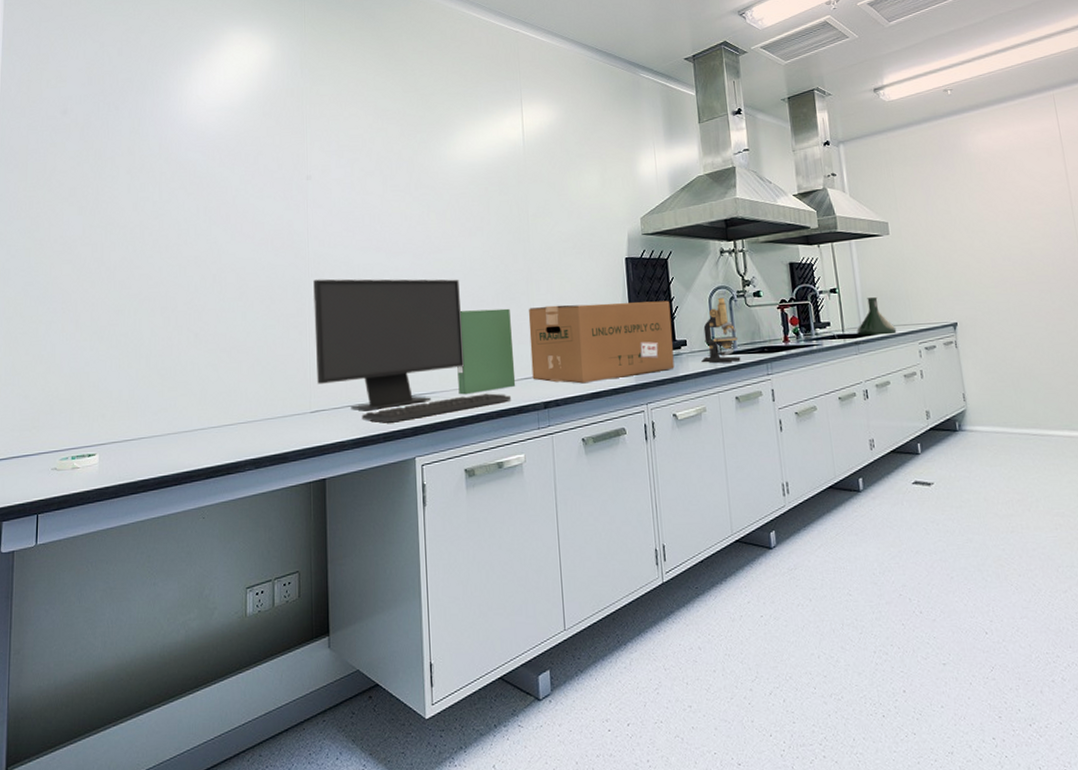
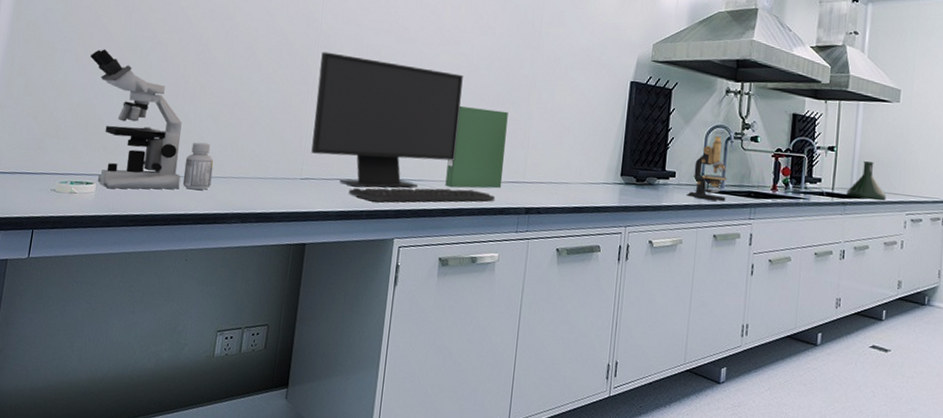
microscope: none [77,314,186,458] -> present [90,49,182,190]
medicine bottle: none [189,392,219,444] -> present [182,142,214,190]
box: present [528,300,675,384] -> none [519,115,666,198]

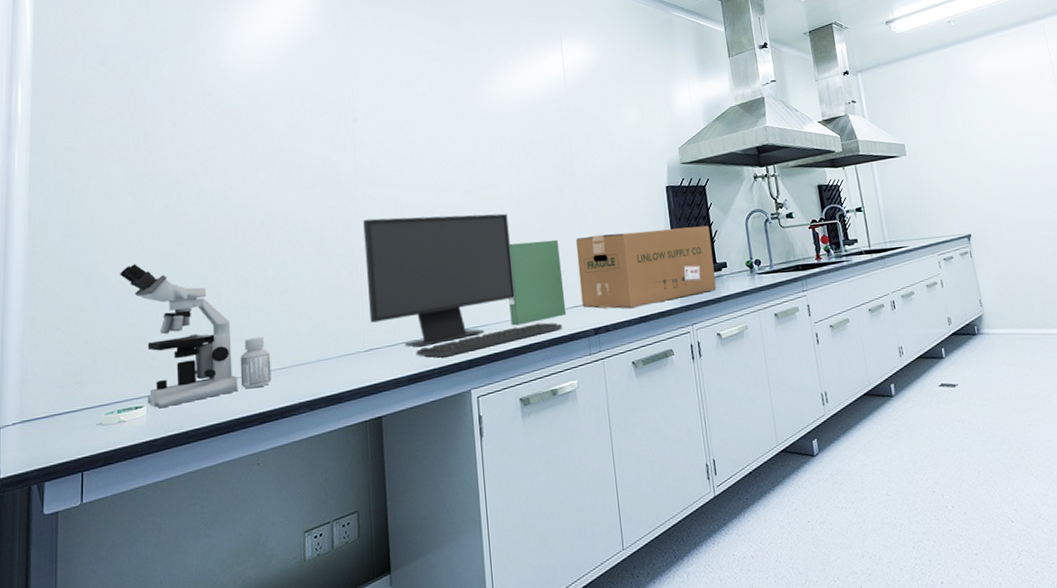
box: none [519,115,666,198] -> present [576,225,717,309]
microscope: present [687,135,728,202] -> none [741,220,778,284]
flask: present [846,161,887,202] -> none [881,214,918,251]

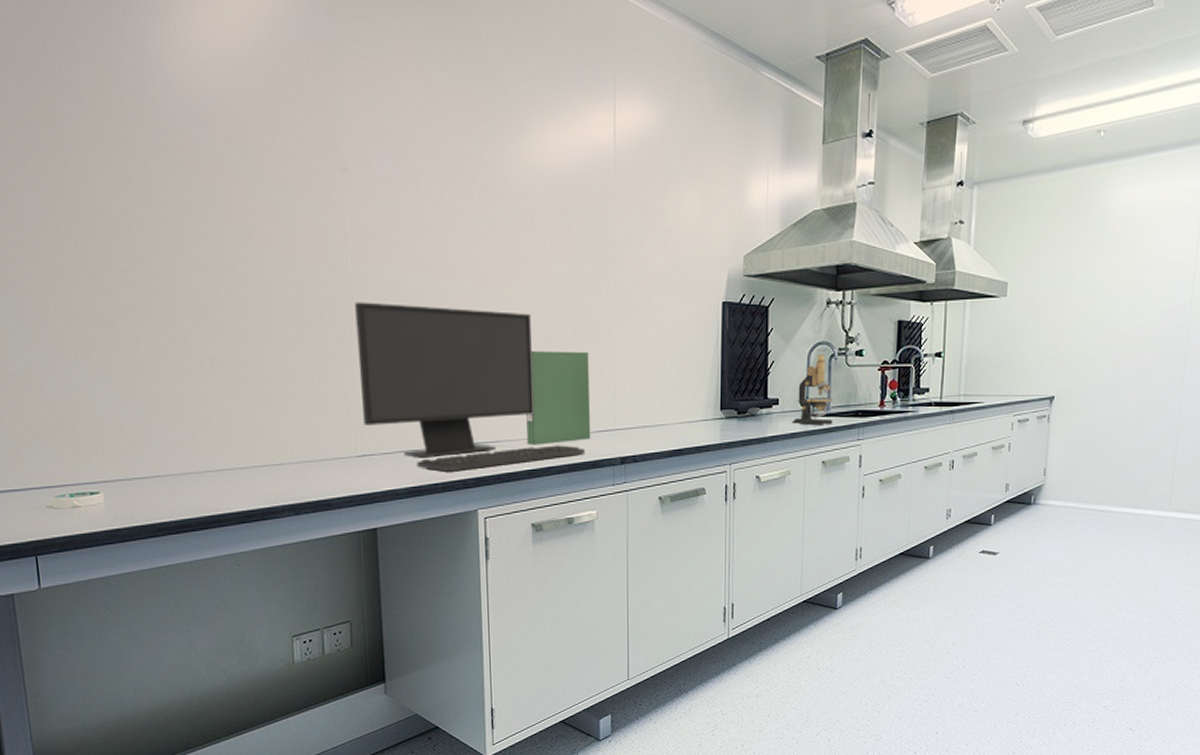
microscope: present [120,264,238,409] -> none [53,326,210,497]
medicine bottle: present [240,336,272,389] -> none [210,428,249,485]
box: present [576,225,717,309] -> none [609,351,766,440]
microscope: none [741,220,778,284] -> present [792,354,834,426]

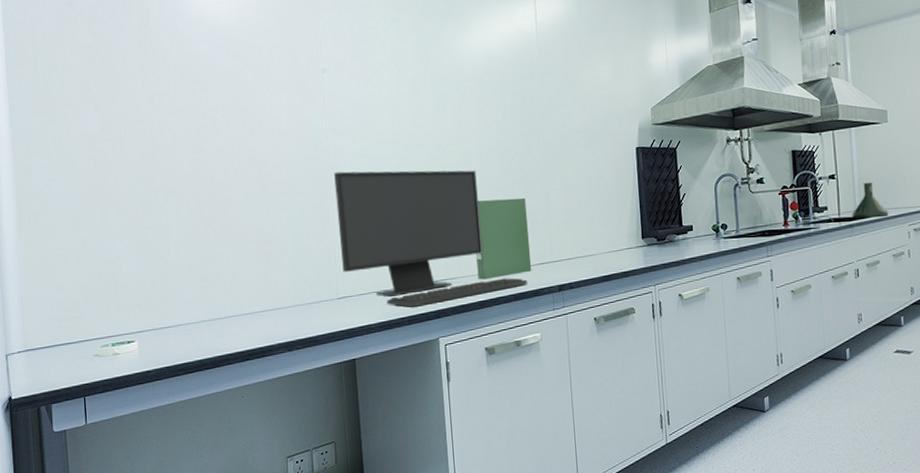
microscope: present [792,354,834,426] -> none [706,184,743,247]
flask: none [954,365,994,405] -> present [852,183,889,219]

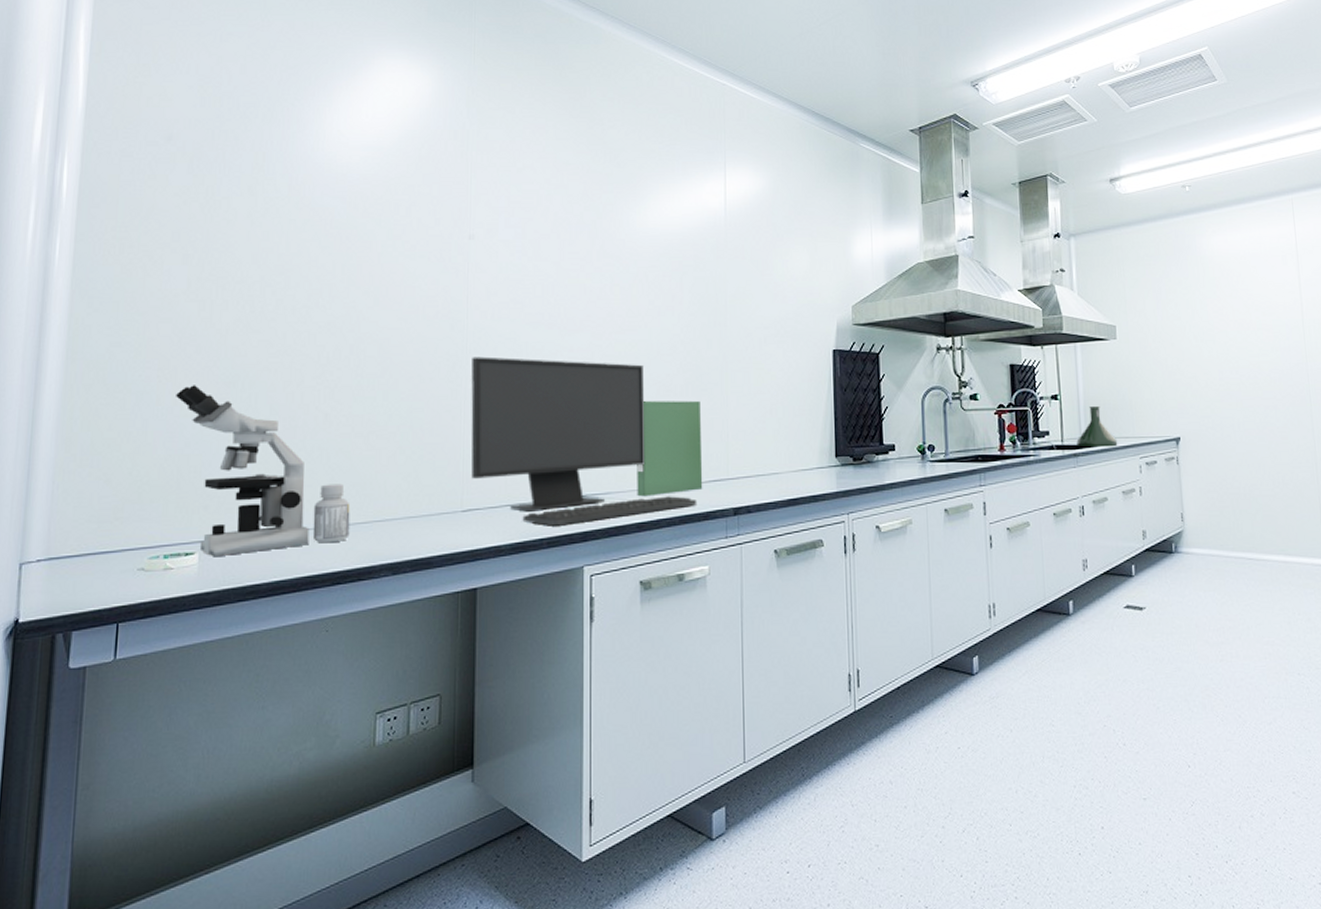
microscope: none [104,208,221,344] -> present [176,385,310,557]
medicine bottle: none [221,281,252,329] -> present [312,483,351,544]

